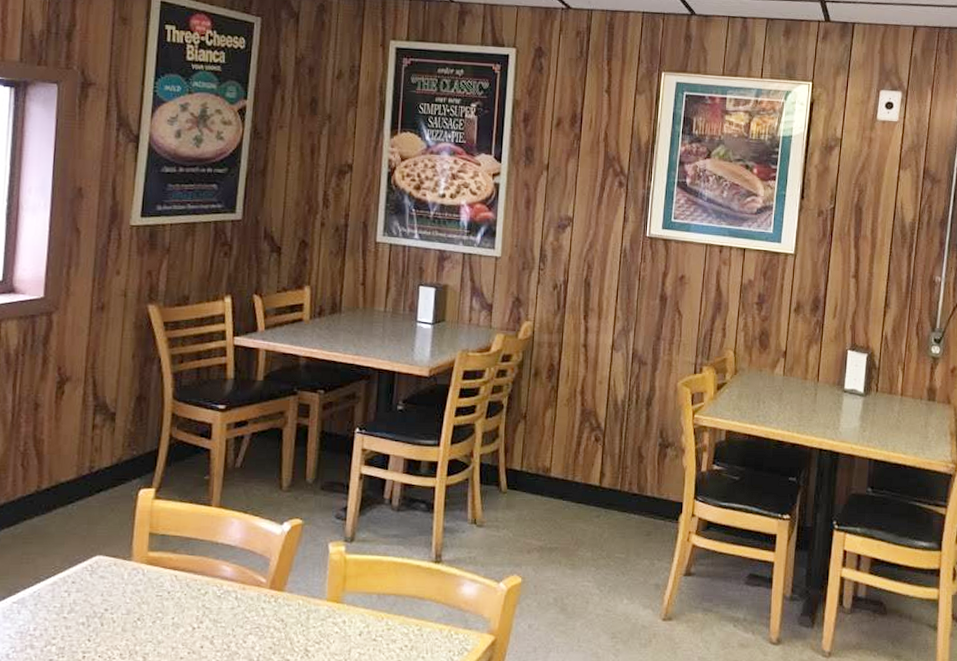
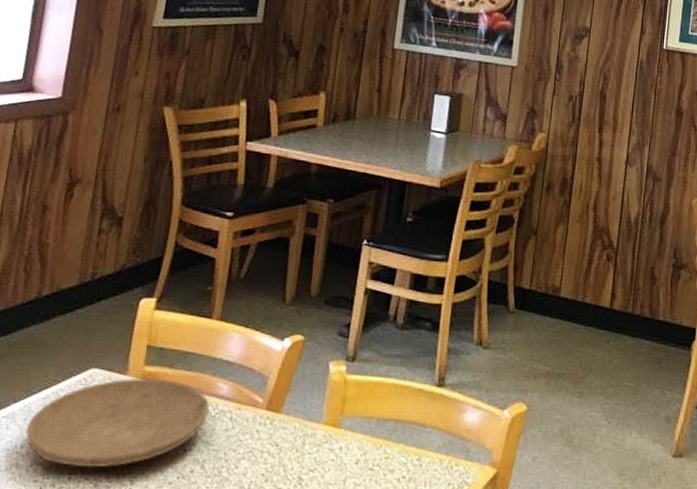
plate: none [37,563,215,647] -> present [25,377,210,468]

